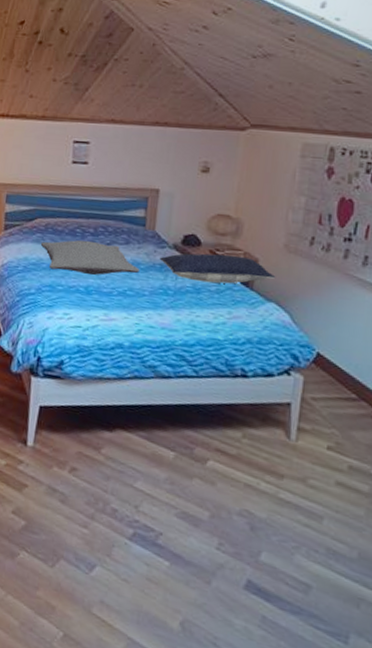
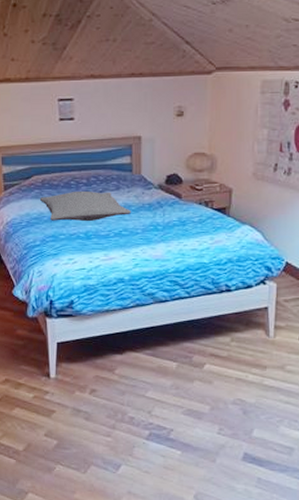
pillow: present [159,253,276,284] -> none [147,188,248,215]

